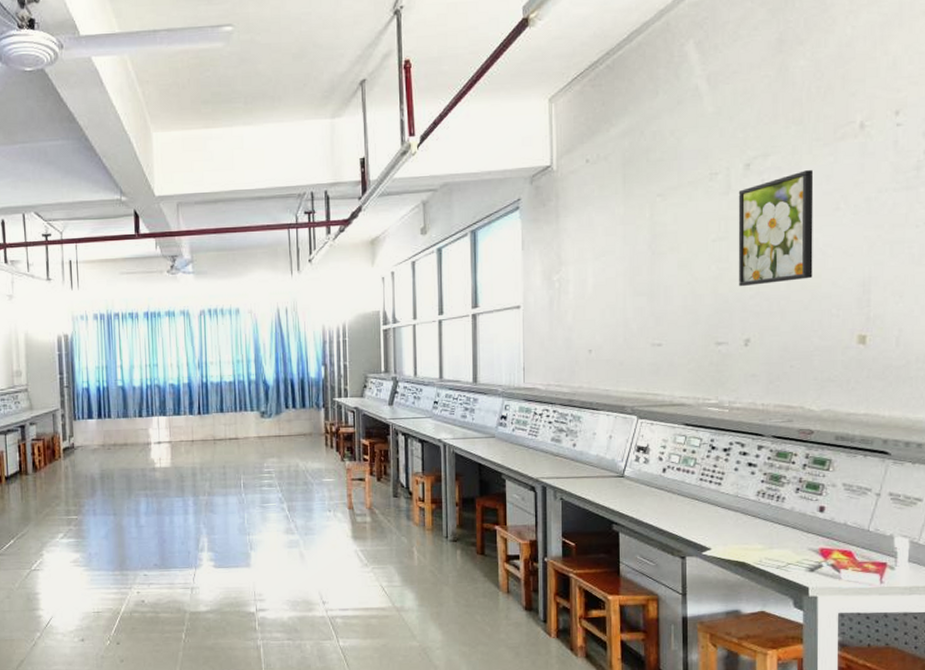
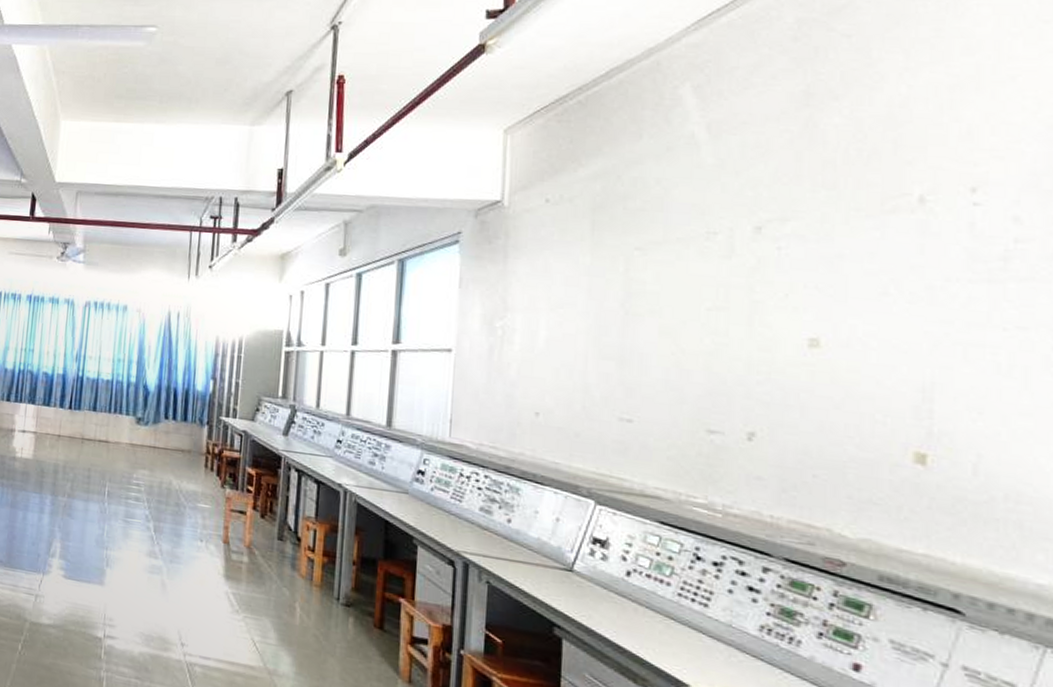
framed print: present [738,170,814,286] -> none [741,243,851,373]

